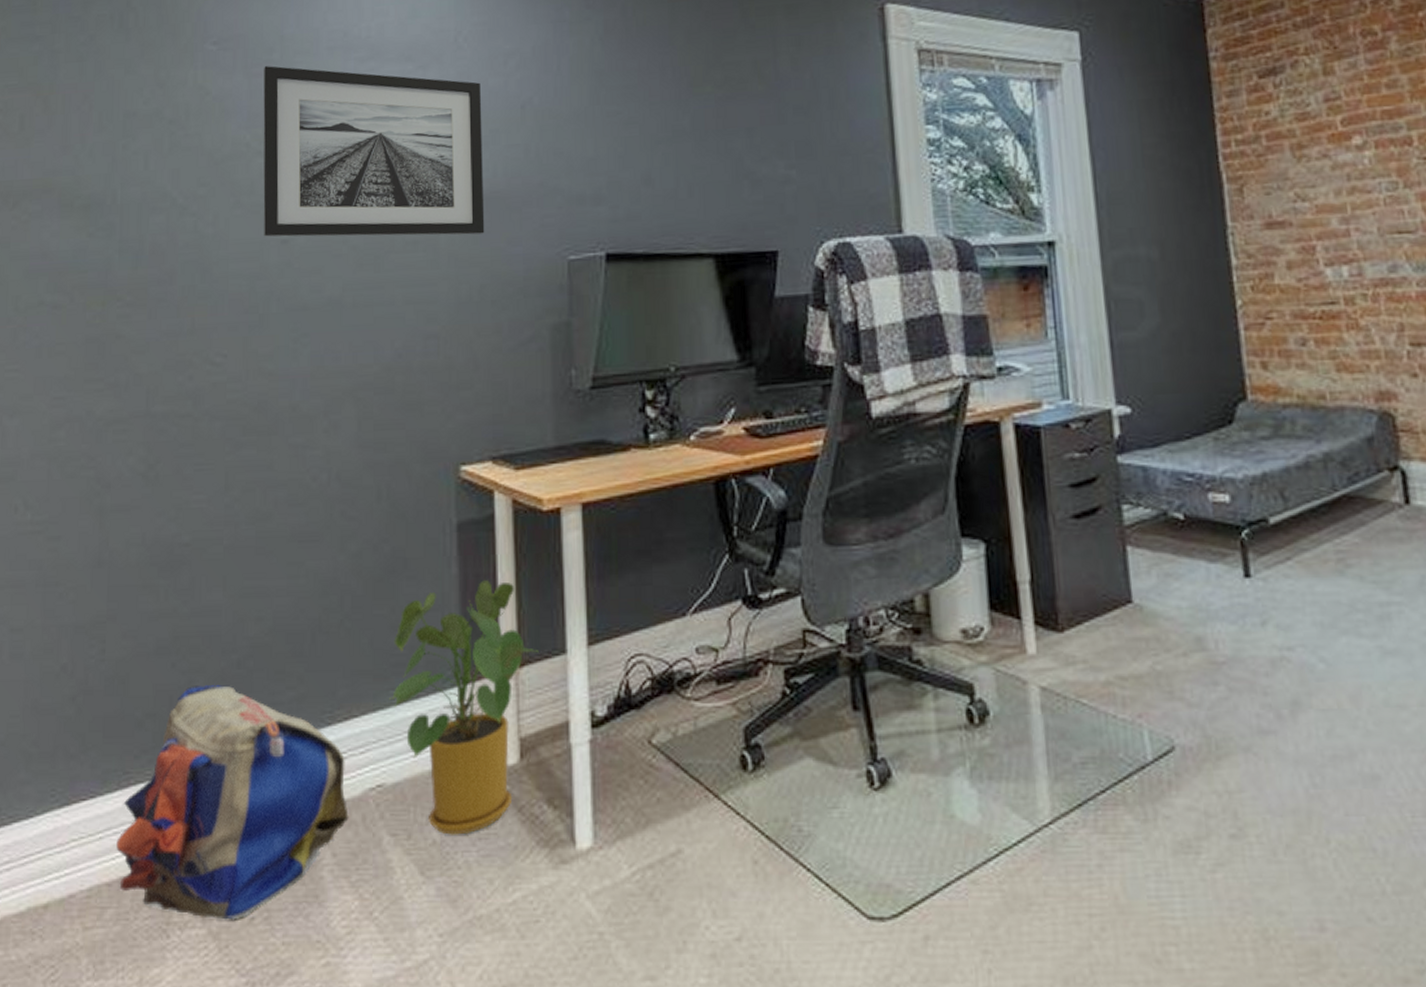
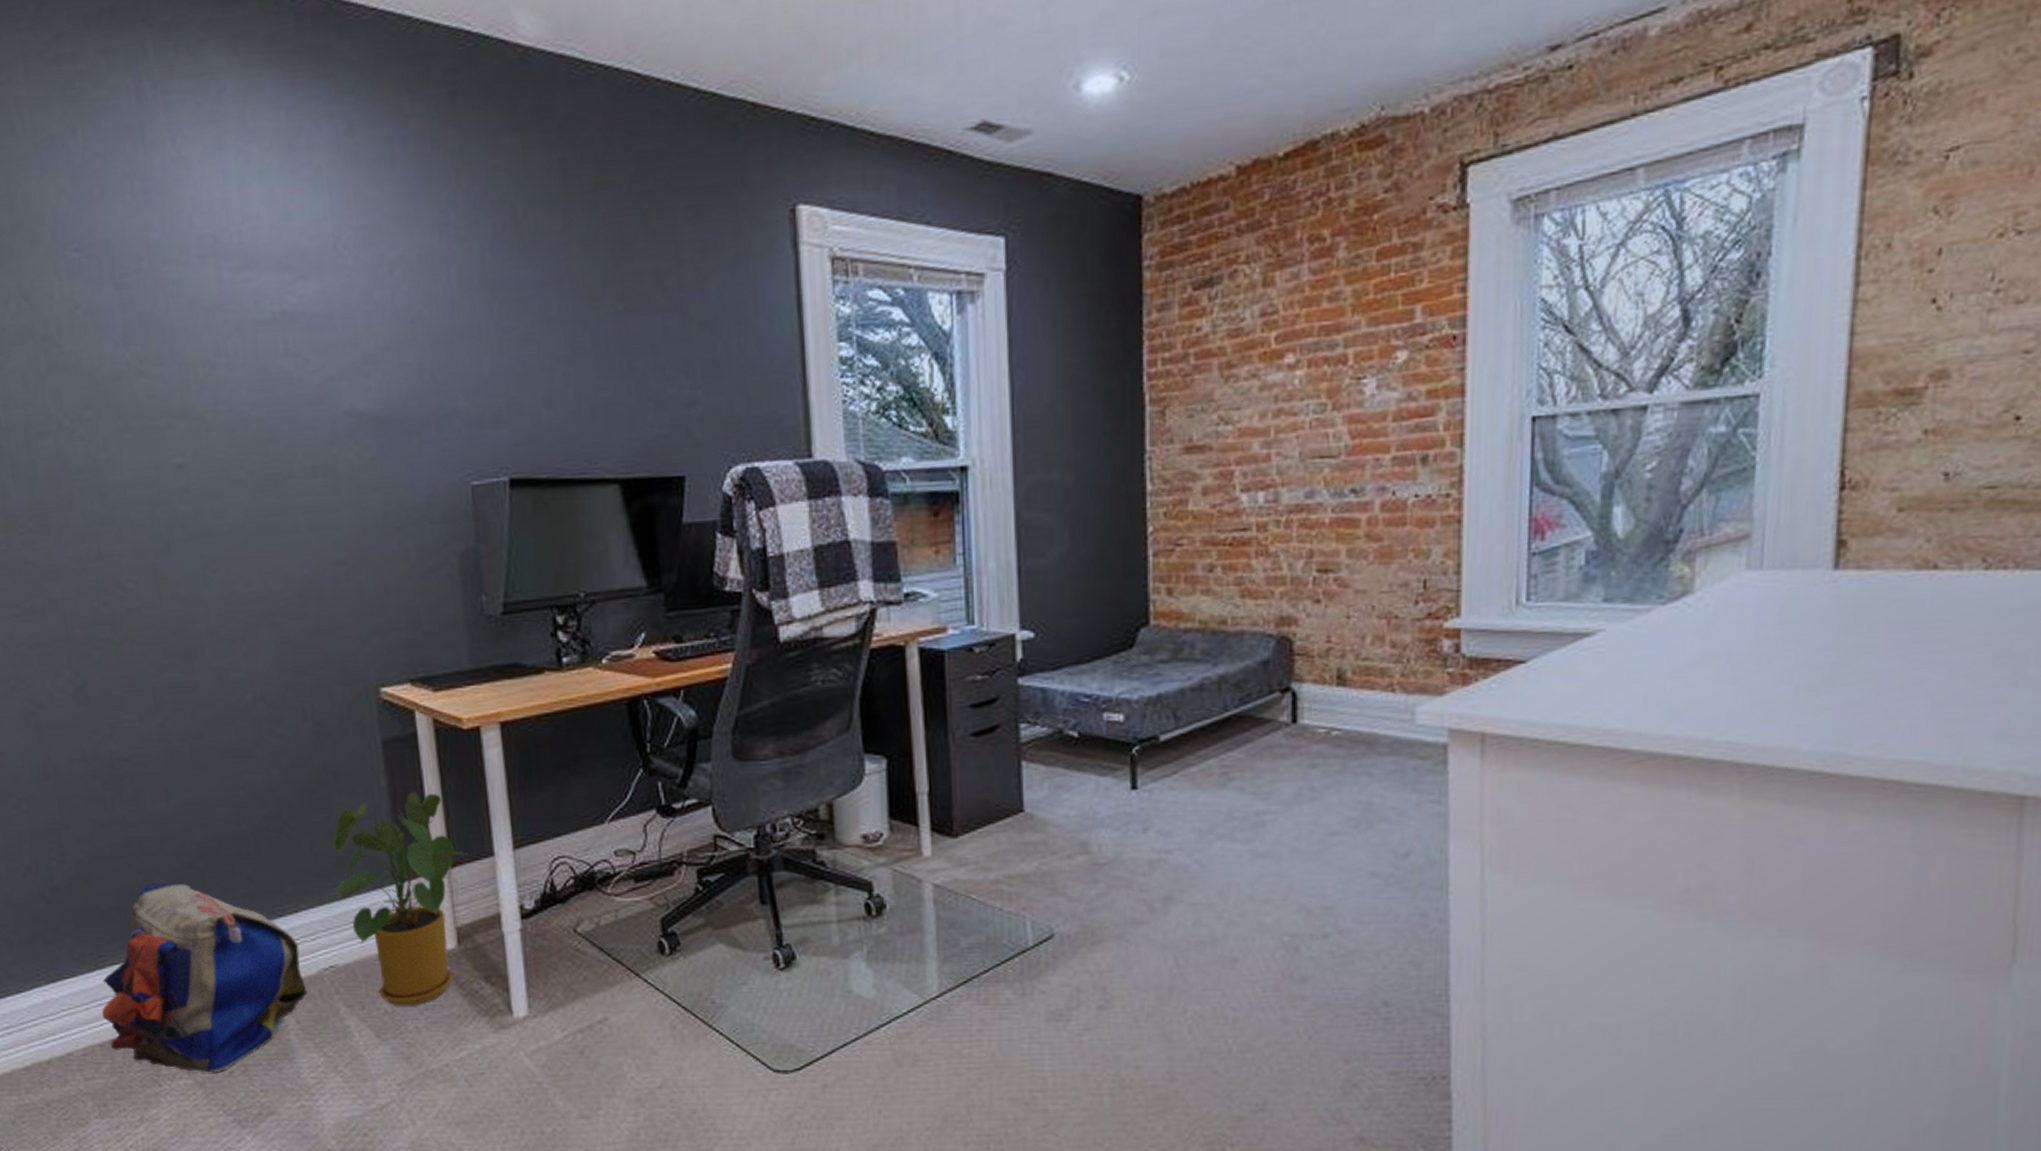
wall art: present [263,66,485,237] -> none [133,276,384,462]

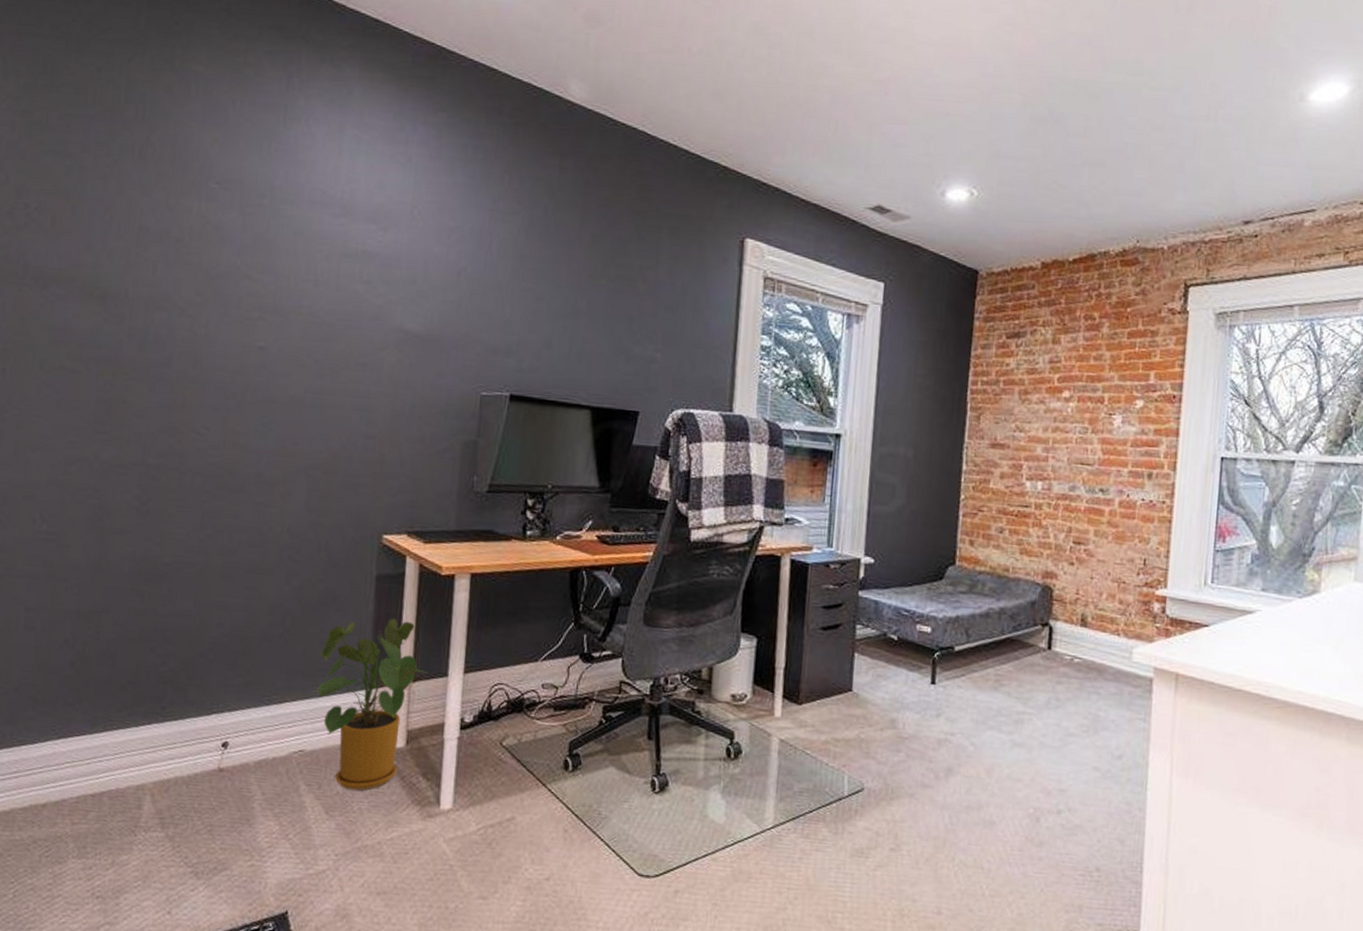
backpack: present [102,883,308,1073] -> none [100,665,277,830]

